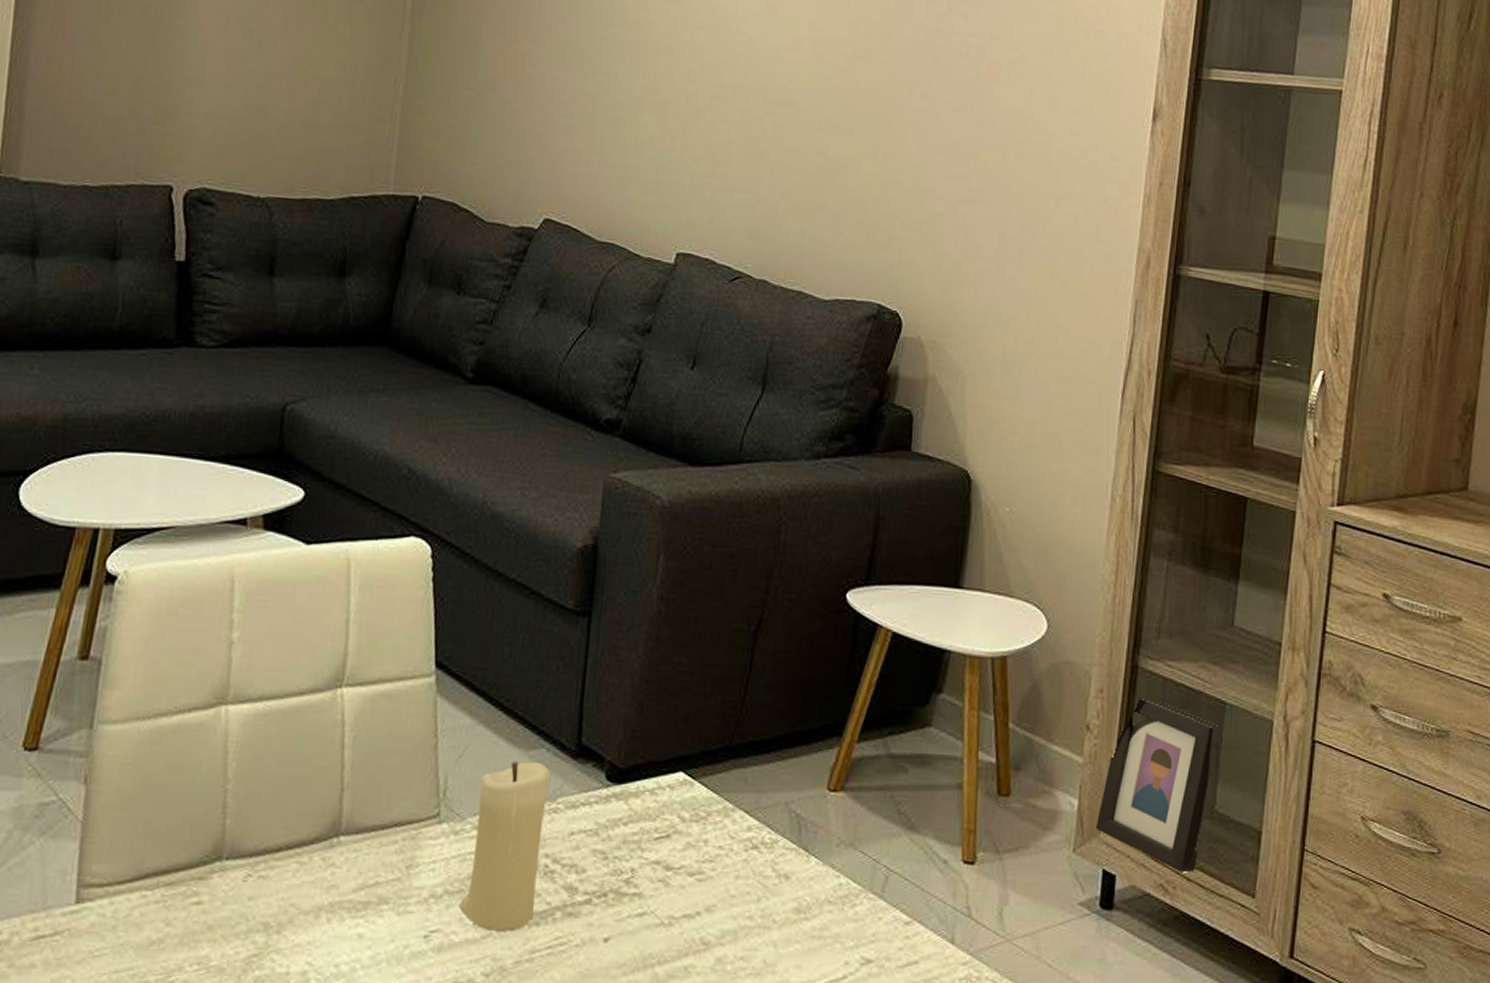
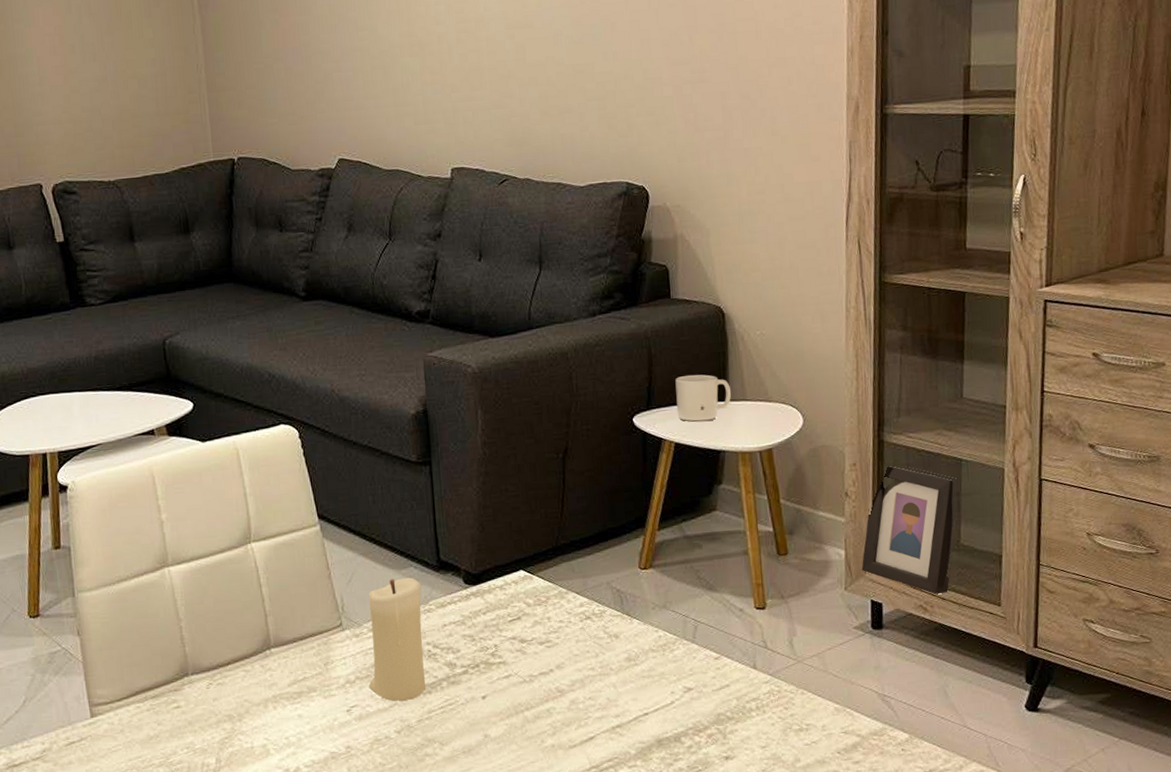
mug: none [900,548,968,611] -> present [675,374,732,423]

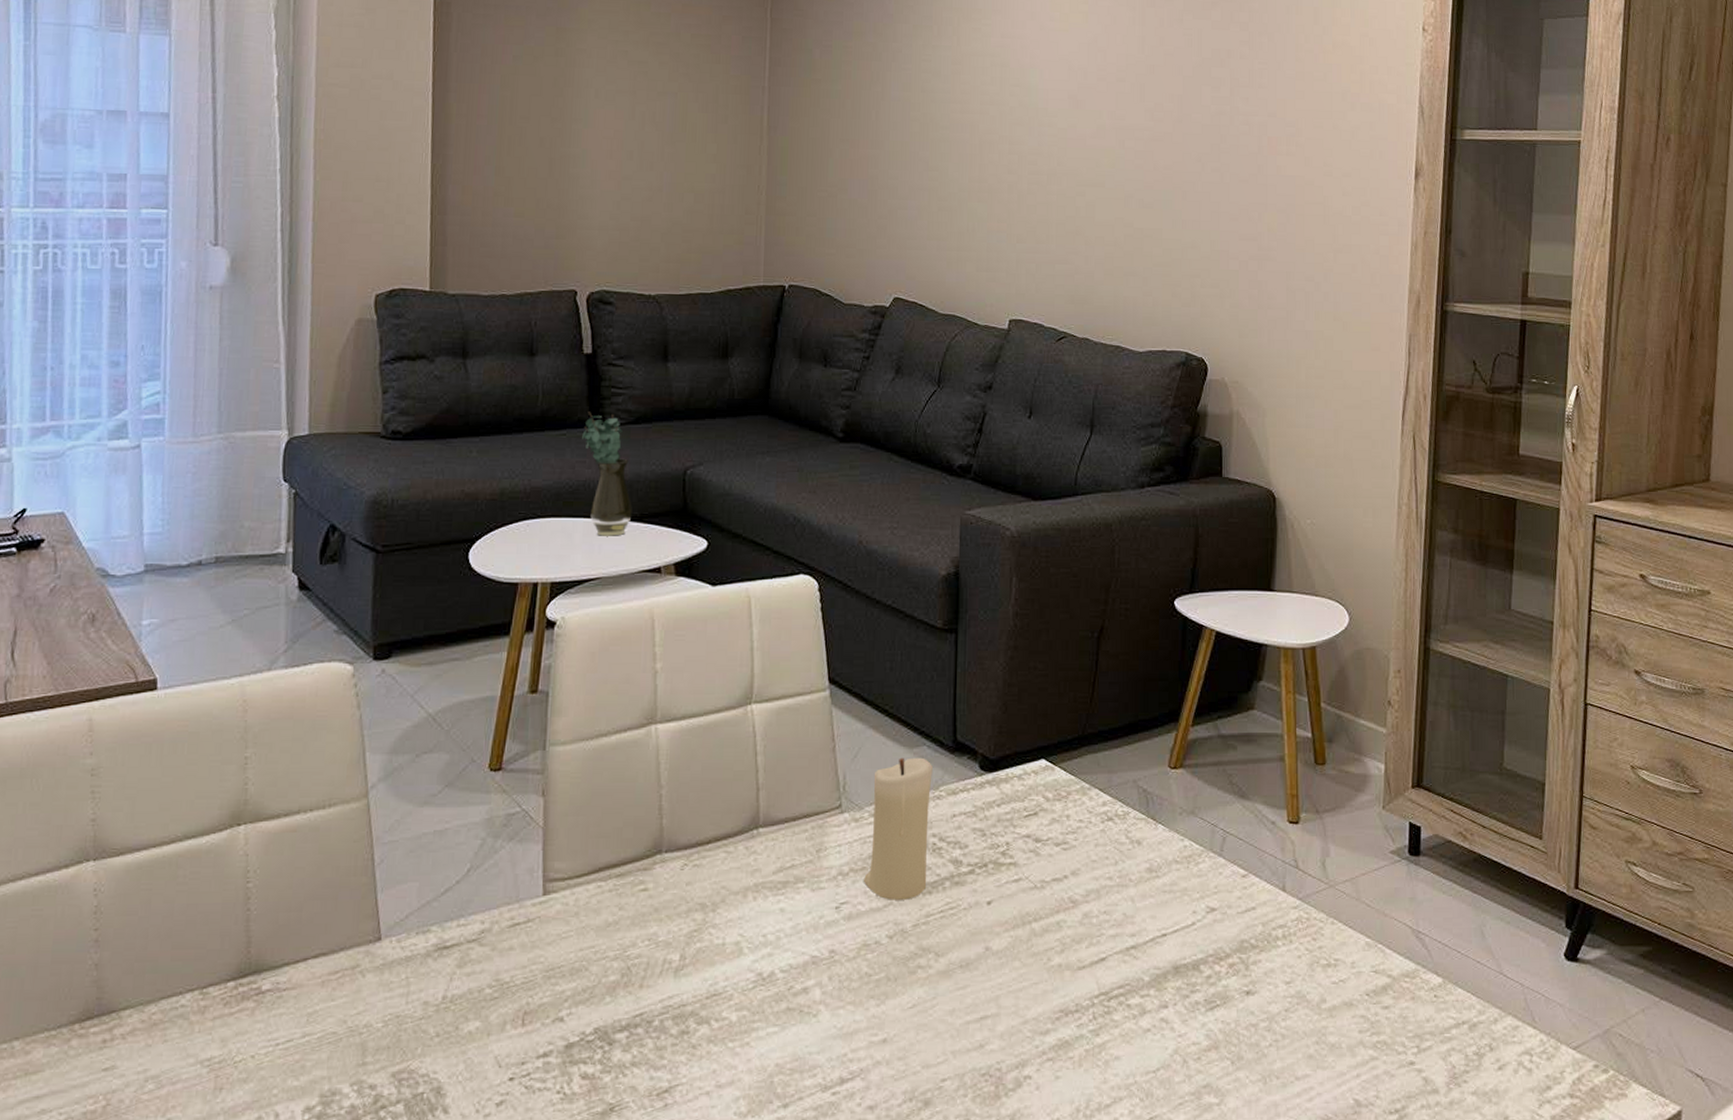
vase: none [66,295,122,407] -> present [582,412,632,536]
mug: present [675,374,732,423] -> none [1221,559,1278,612]
picture frame: present [861,466,957,595] -> none [1401,676,1502,822]

